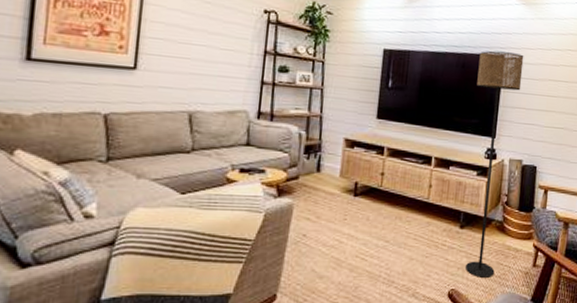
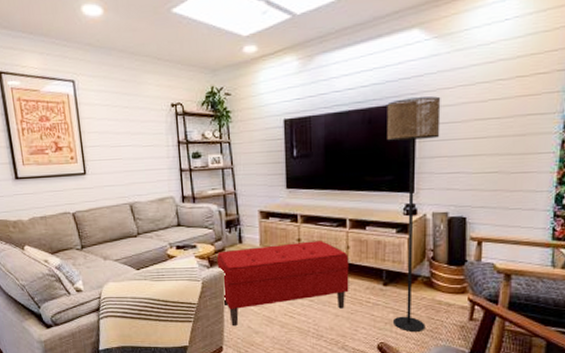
bench: none [285,176,430,270] -> present [216,241,349,327]

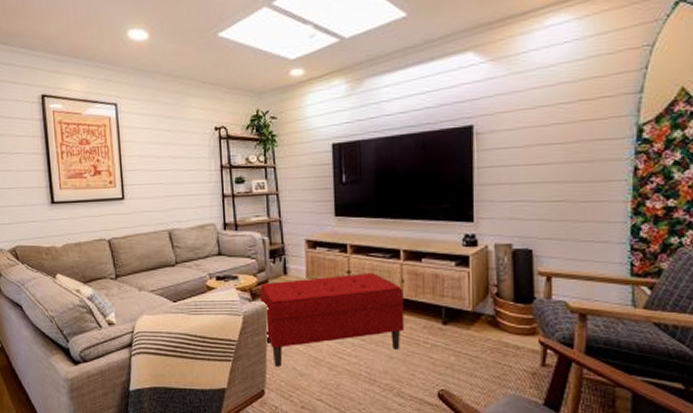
floor lamp: present [387,96,441,332] -> none [441,120,500,378]

